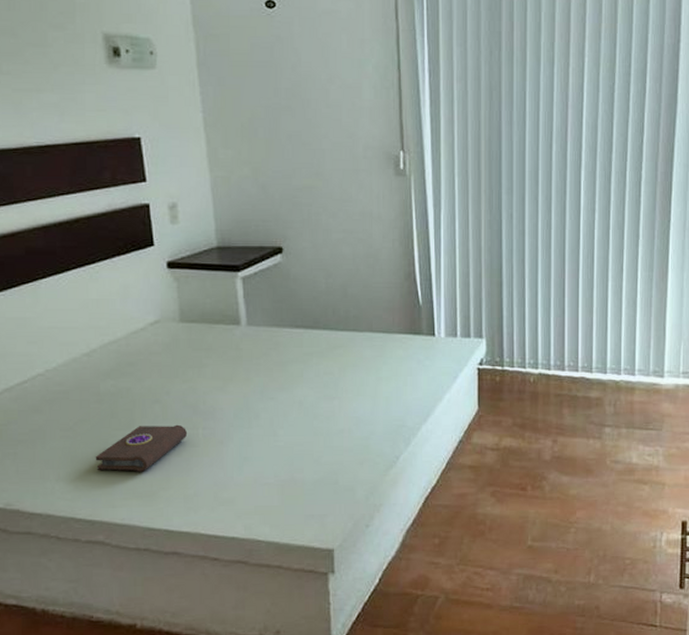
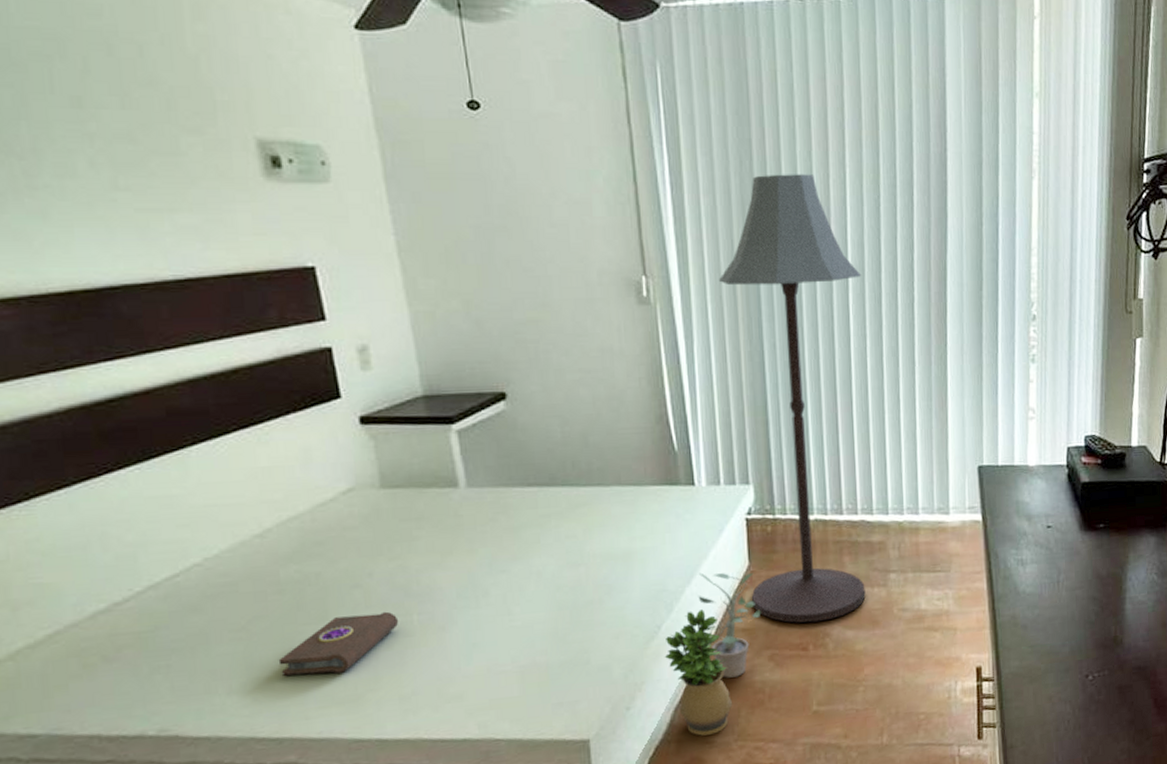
potted plant: none [400,446,456,557] -> present [664,609,732,736]
potted plant: none [432,413,485,508] -> present [698,572,760,678]
floor lamp: none [466,63,594,466] -> present [719,174,866,623]

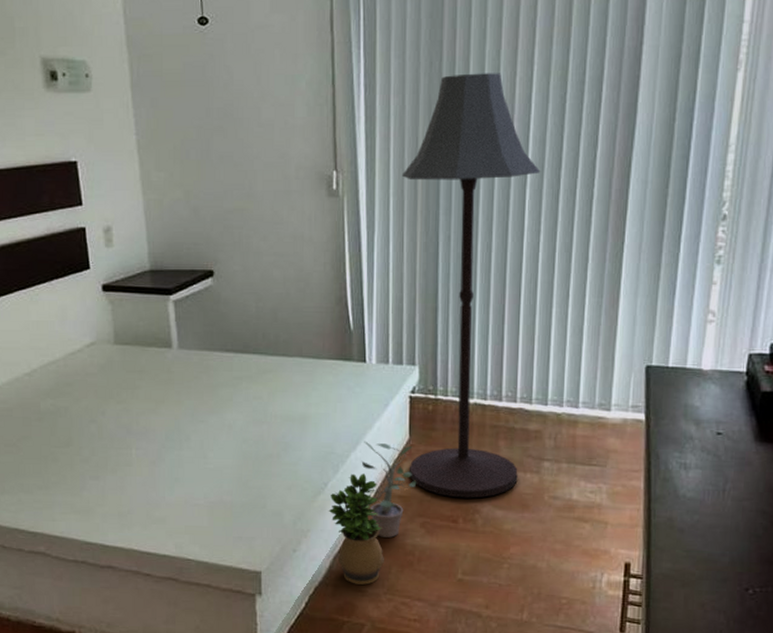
book: present [278,611,399,677] -> none [36,444,122,489]

